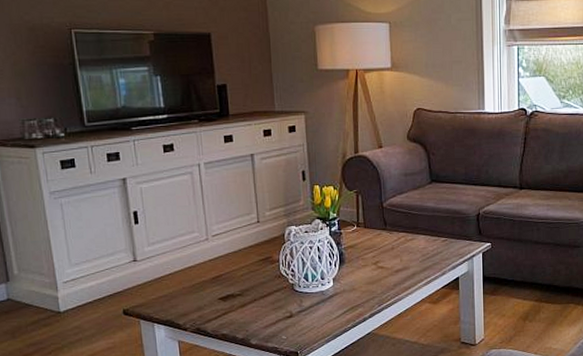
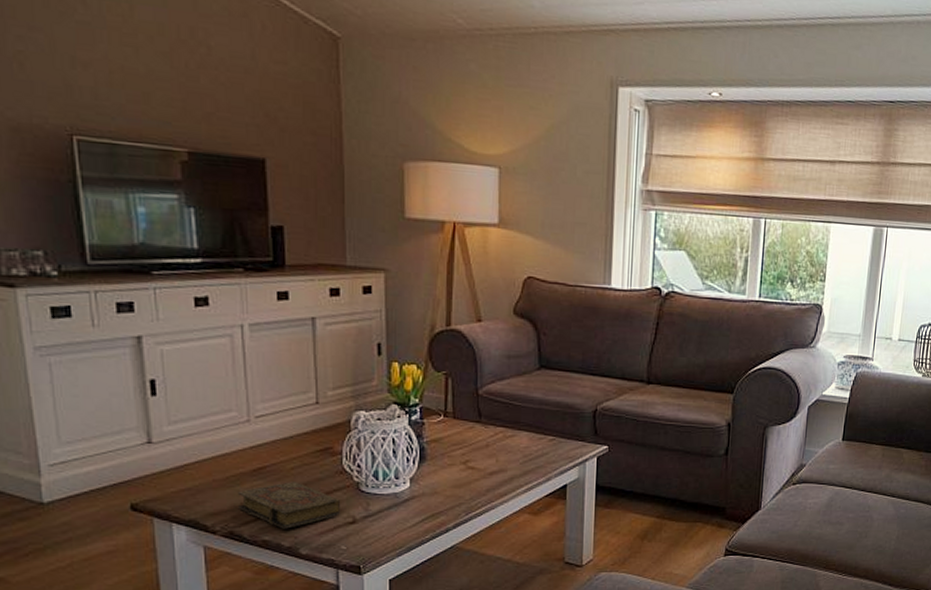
book: none [202,286,280,324] -> present [238,482,340,529]

